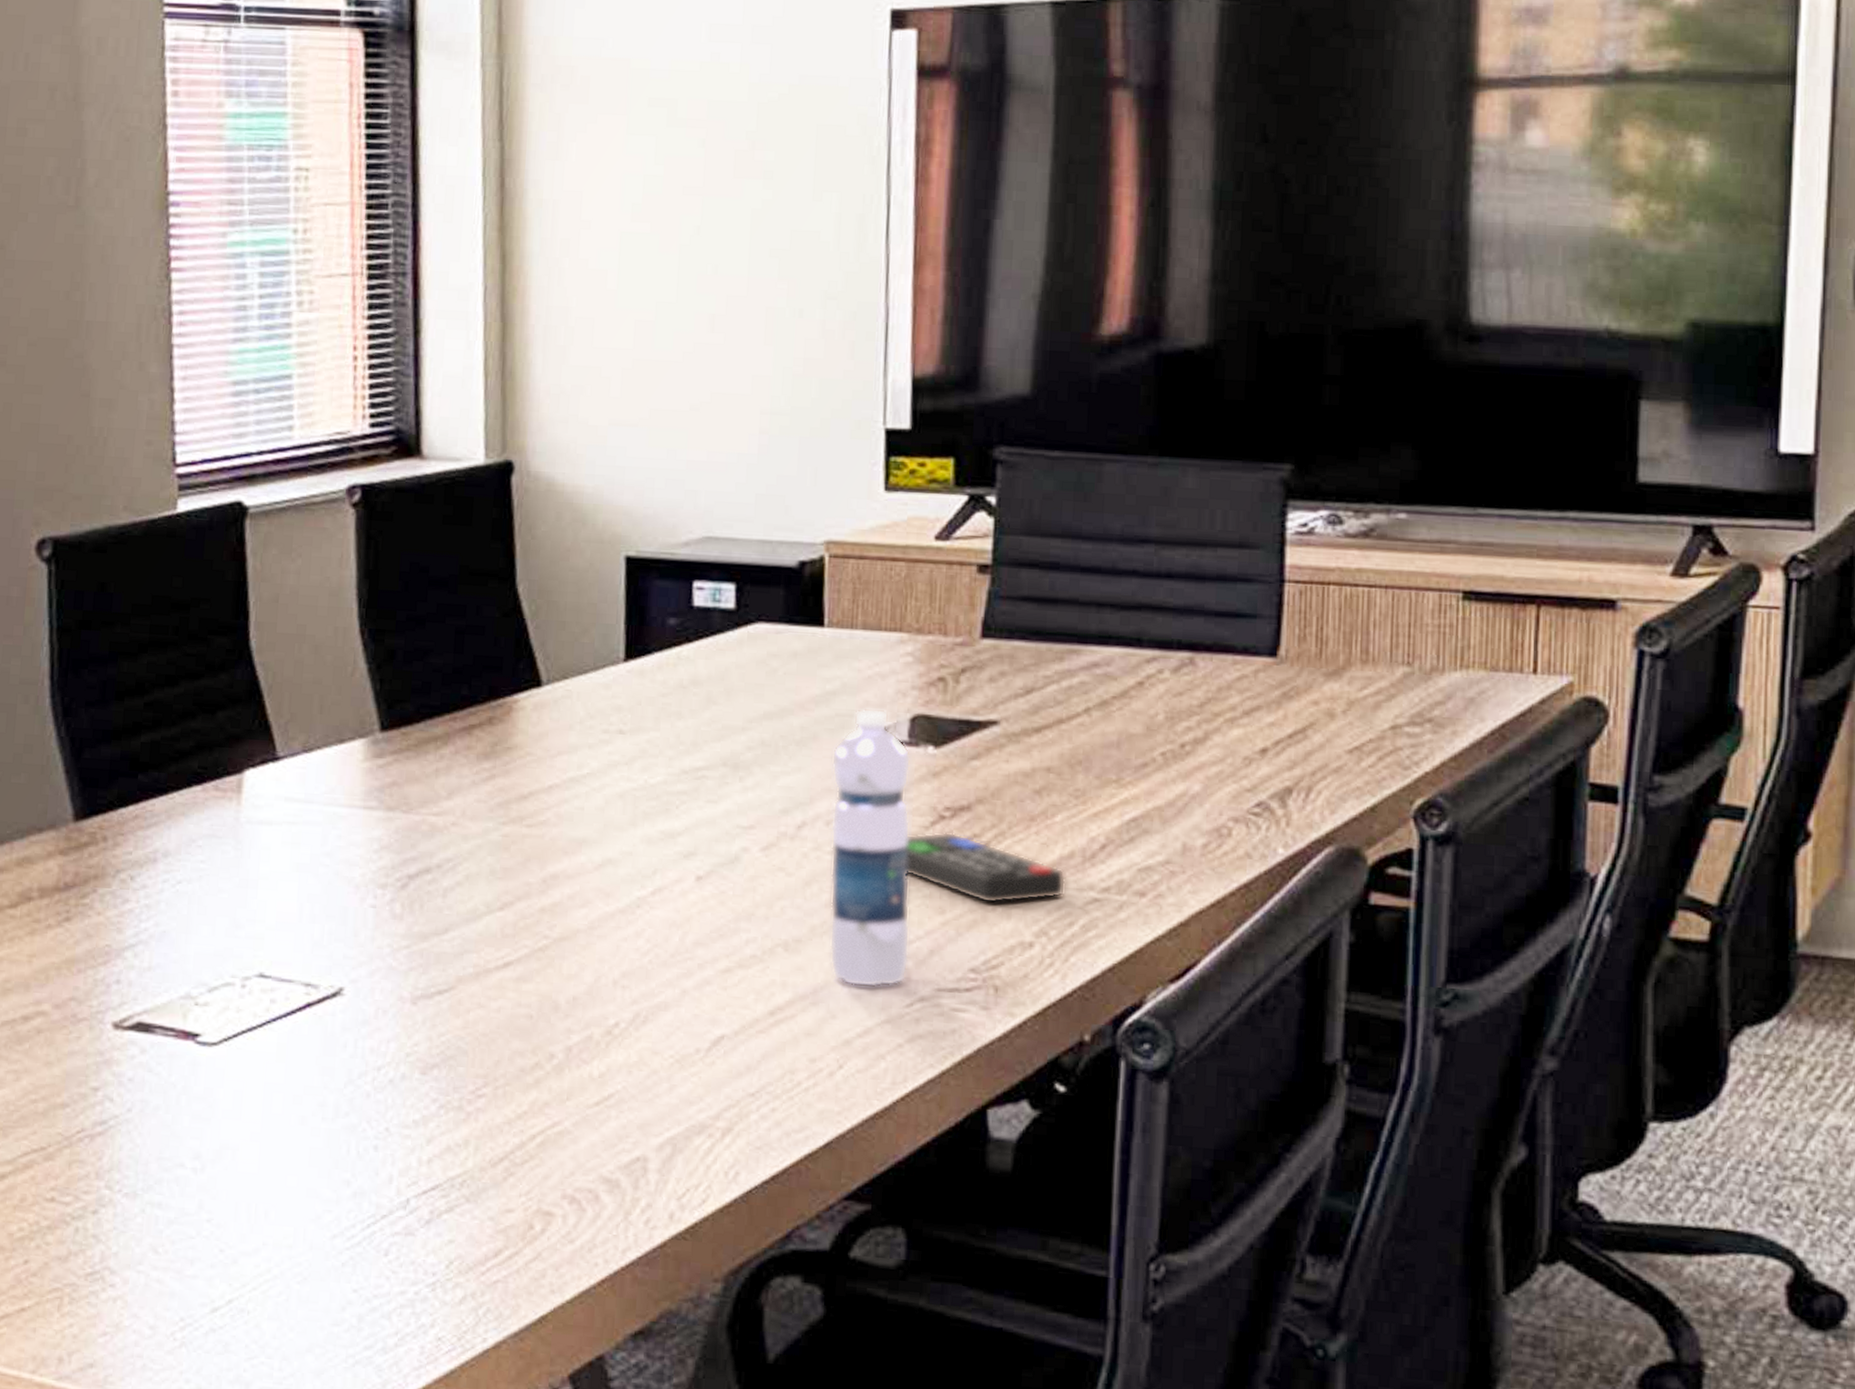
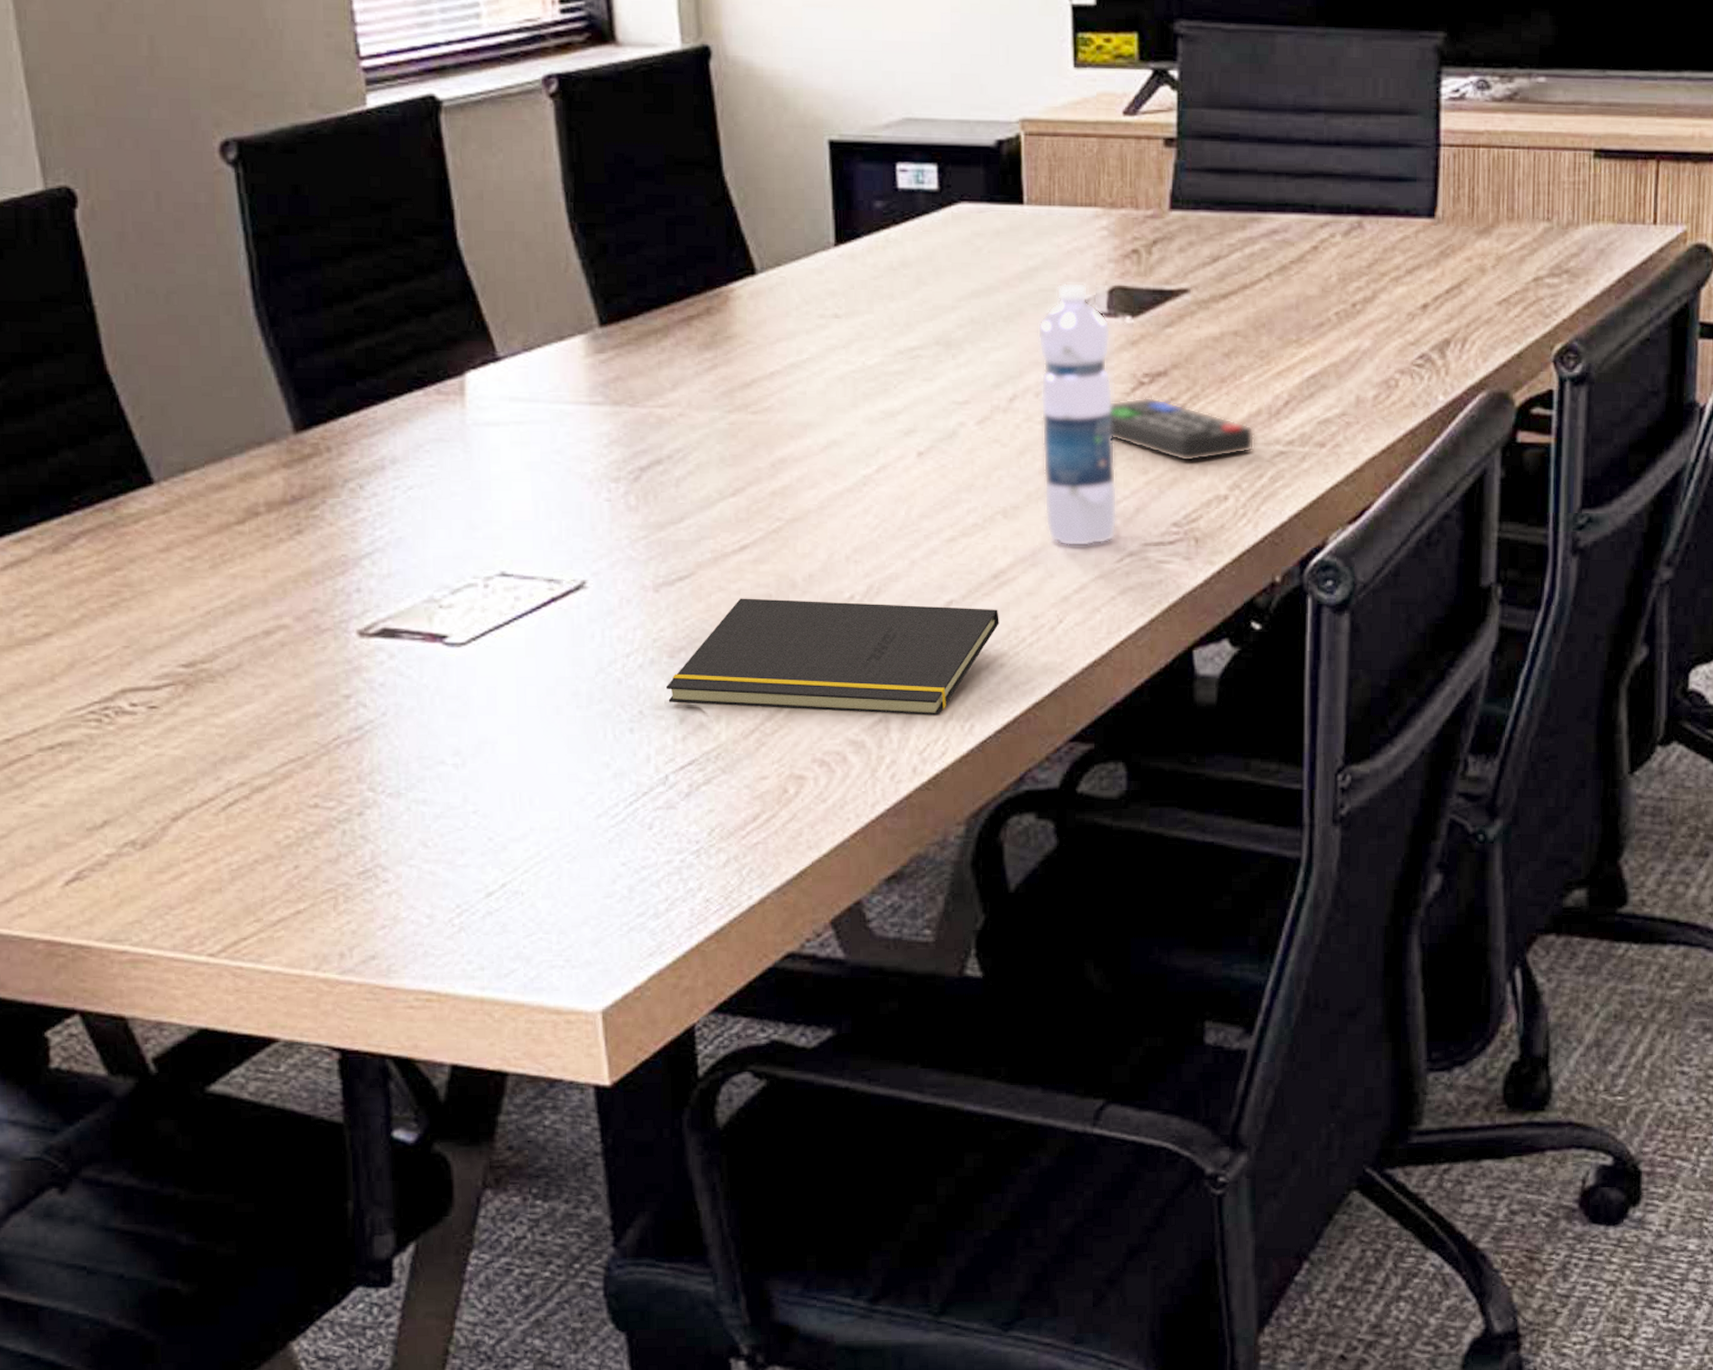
notepad: none [415,1017,774,1159] -> present [665,598,999,716]

